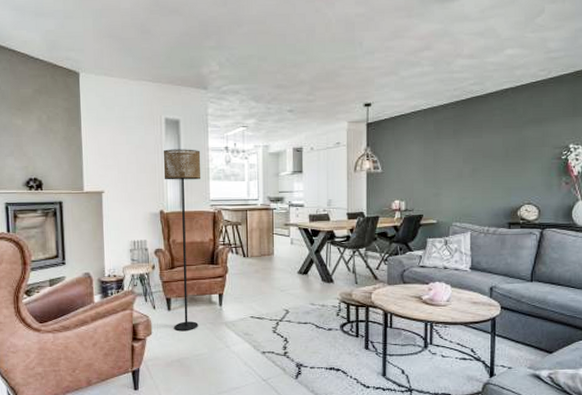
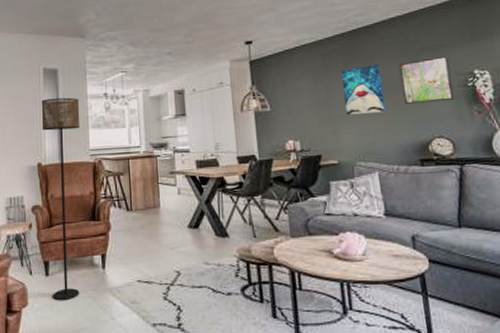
wall art: none [450,134,486,179] -> present [341,64,386,115]
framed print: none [503,129,548,172] -> present [398,55,454,104]

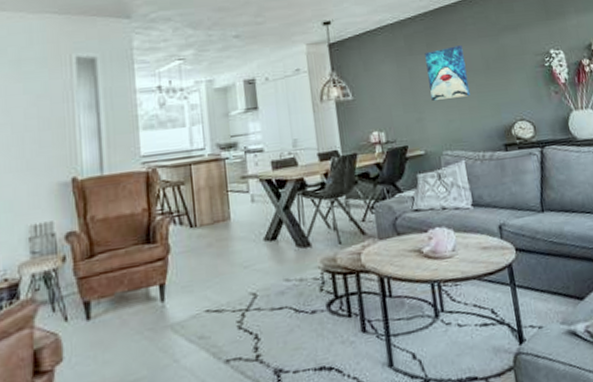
floor lamp: present [41,97,80,301] -> none [74,92,132,350]
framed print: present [398,55,454,104] -> none [480,35,533,87]

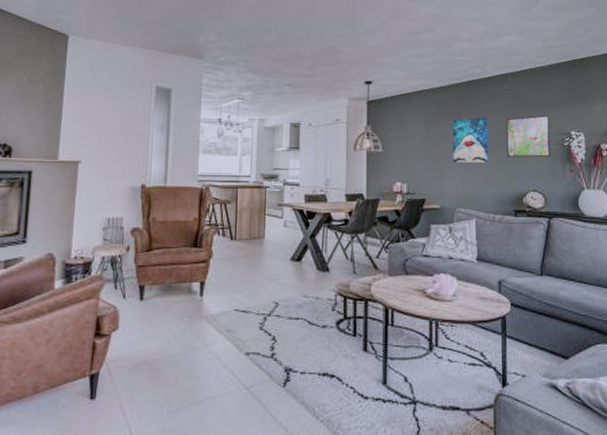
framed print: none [480,35,533,87] -> present [505,115,551,158]

